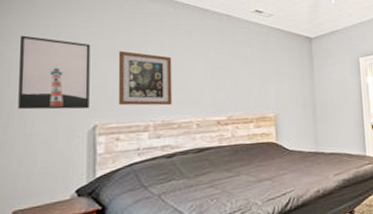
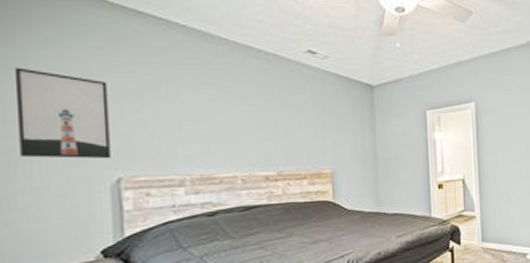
wall art: present [118,50,173,106] -> none [143,91,212,158]

